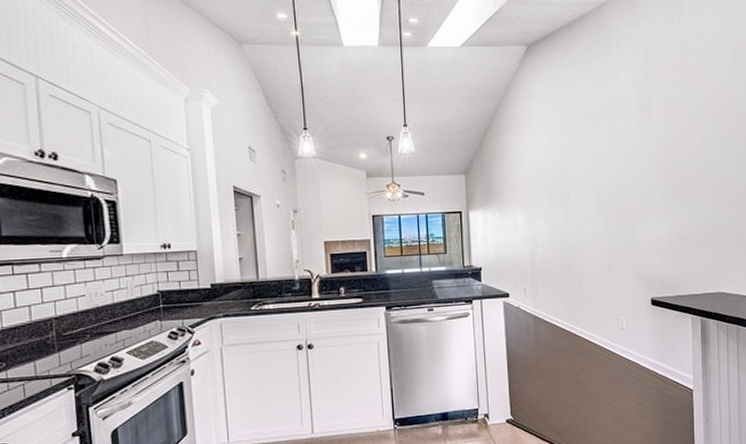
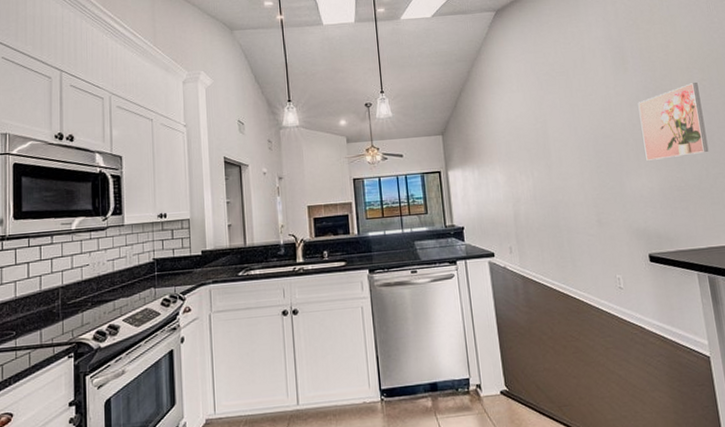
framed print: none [657,135,716,210] -> present [638,83,709,161]

